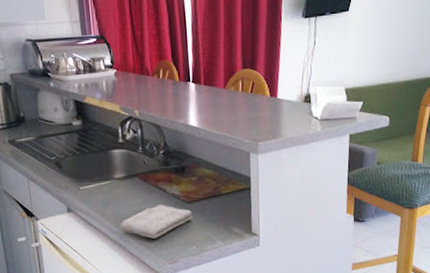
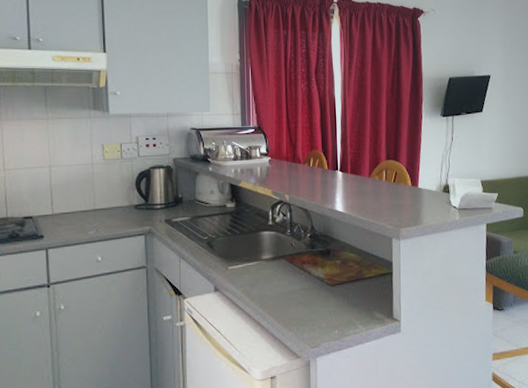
washcloth: present [119,204,193,240] -> none [264,286,336,322]

